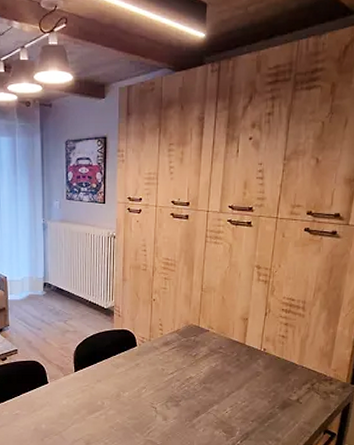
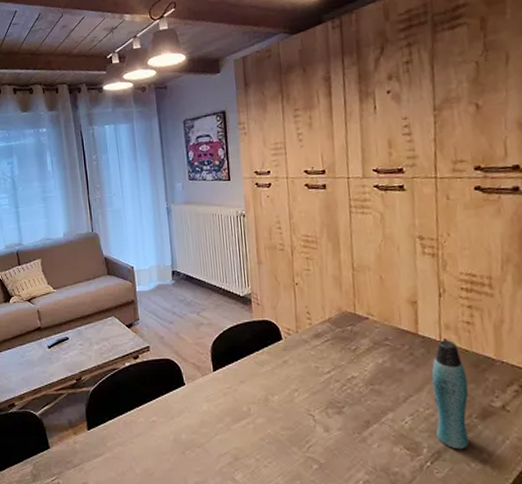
bottle: none [248,350,276,432] -> present [431,340,469,450]

